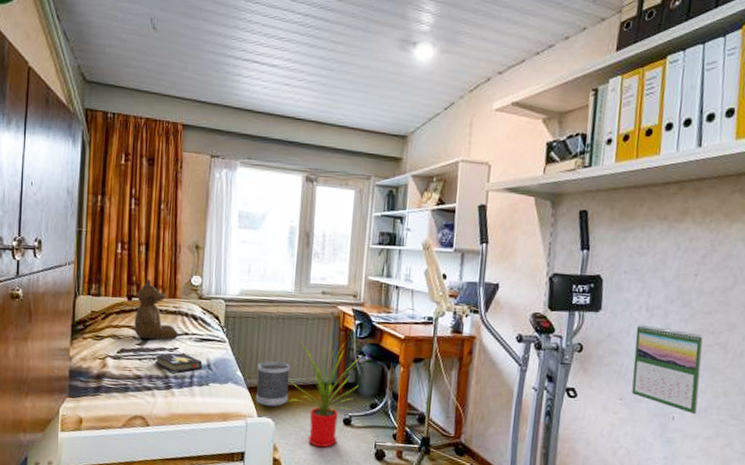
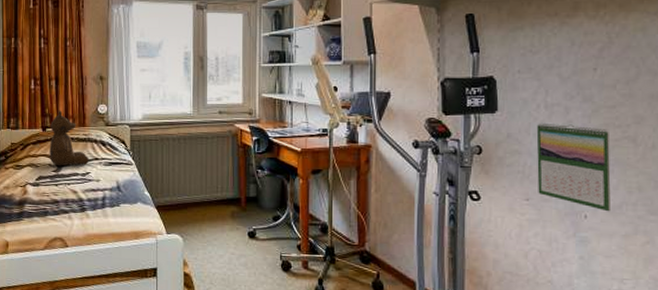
hardback book: present [155,353,203,373] -> none [70,177,113,196]
wastebasket: present [255,361,290,407] -> none [163,180,195,224]
house plant: present [289,341,362,448] -> none [193,158,262,261]

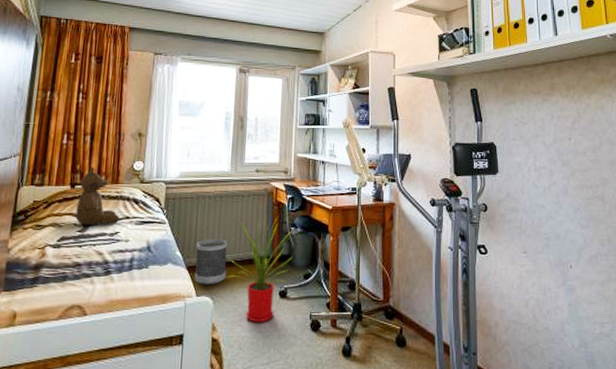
wastebasket: none [163,180,195,224] -> present [194,239,227,285]
house plant: none [193,158,262,261] -> present [226,216,295,323]
calendar: present [536,122,612,212] -> none [529,183,590,262]

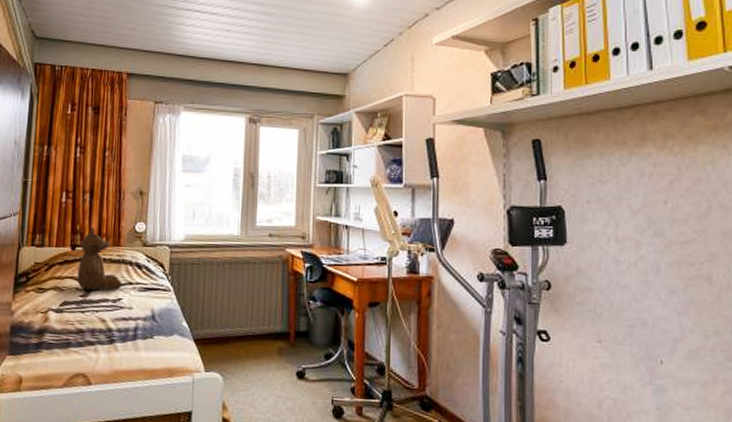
wastebasket: present [194,239,227,285] -> none [202,310,238,361]
house plant: present [226,216,295,323] -> none [237,287,314,405]

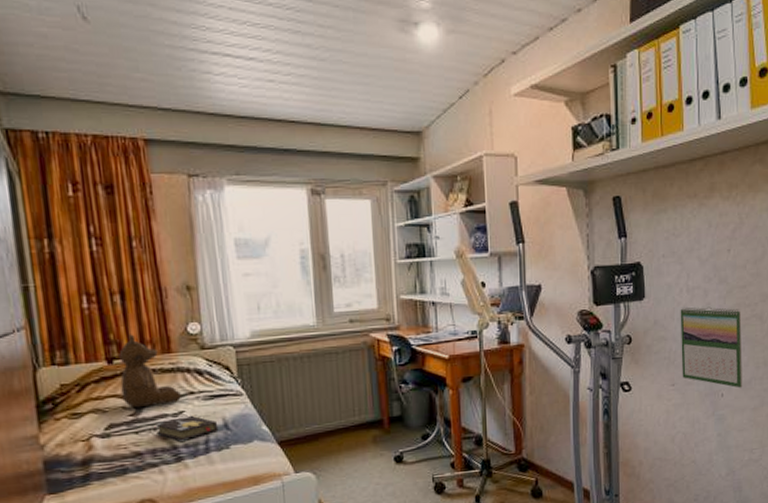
hardback book: none [98,304,147,326] -> present [156,416,219,441]
calendar: none [607,257,688,358] -> present [680,306,743,388]

